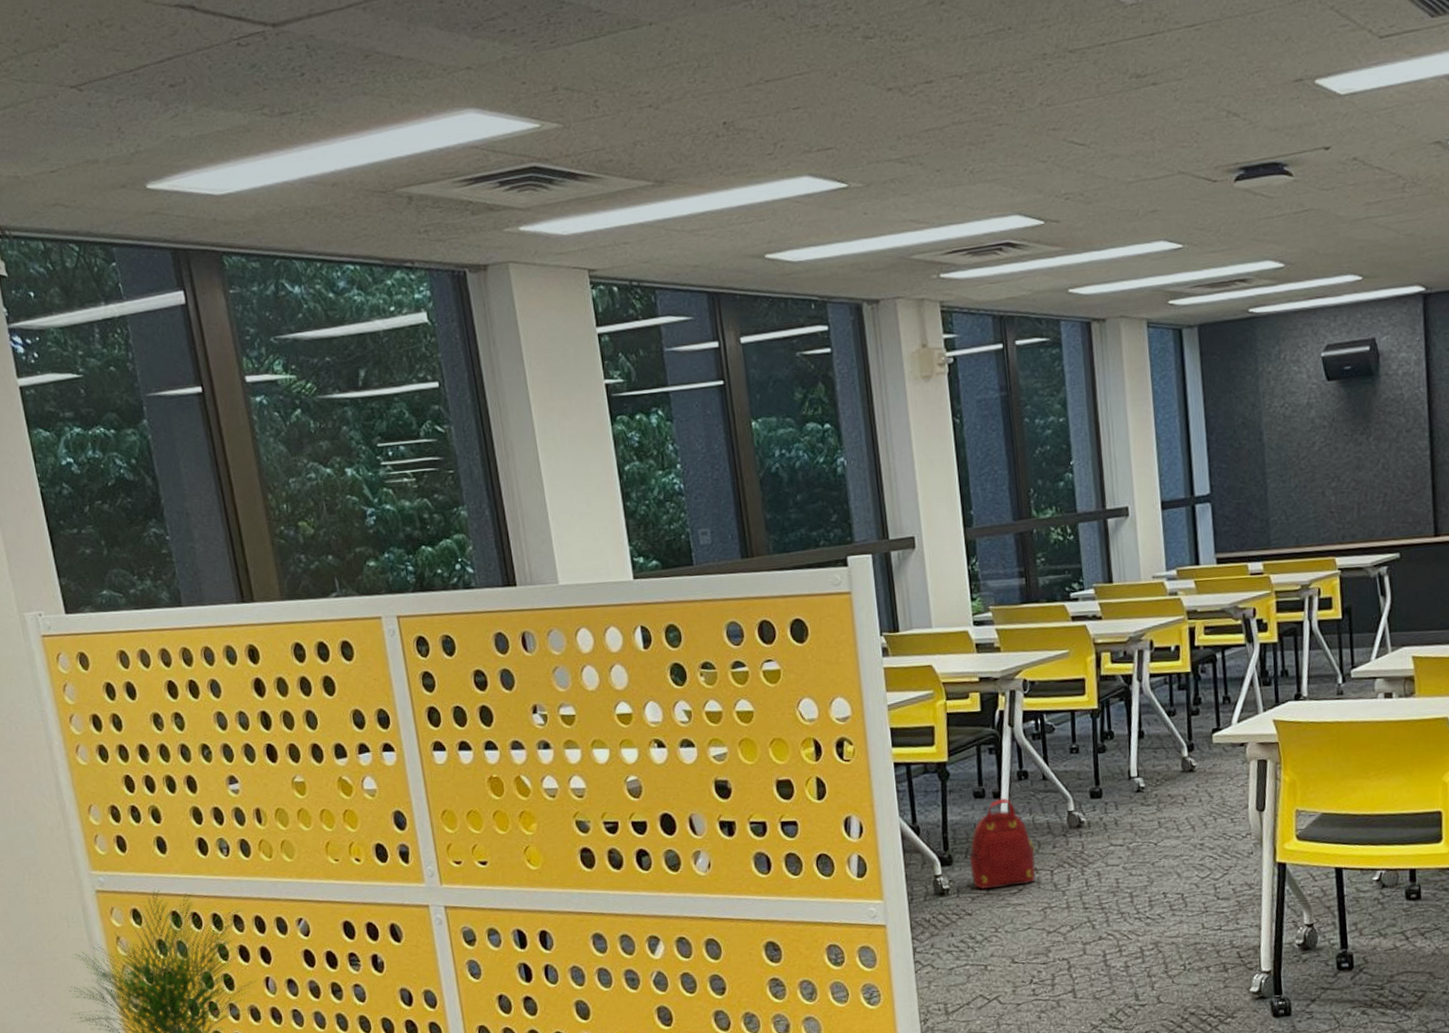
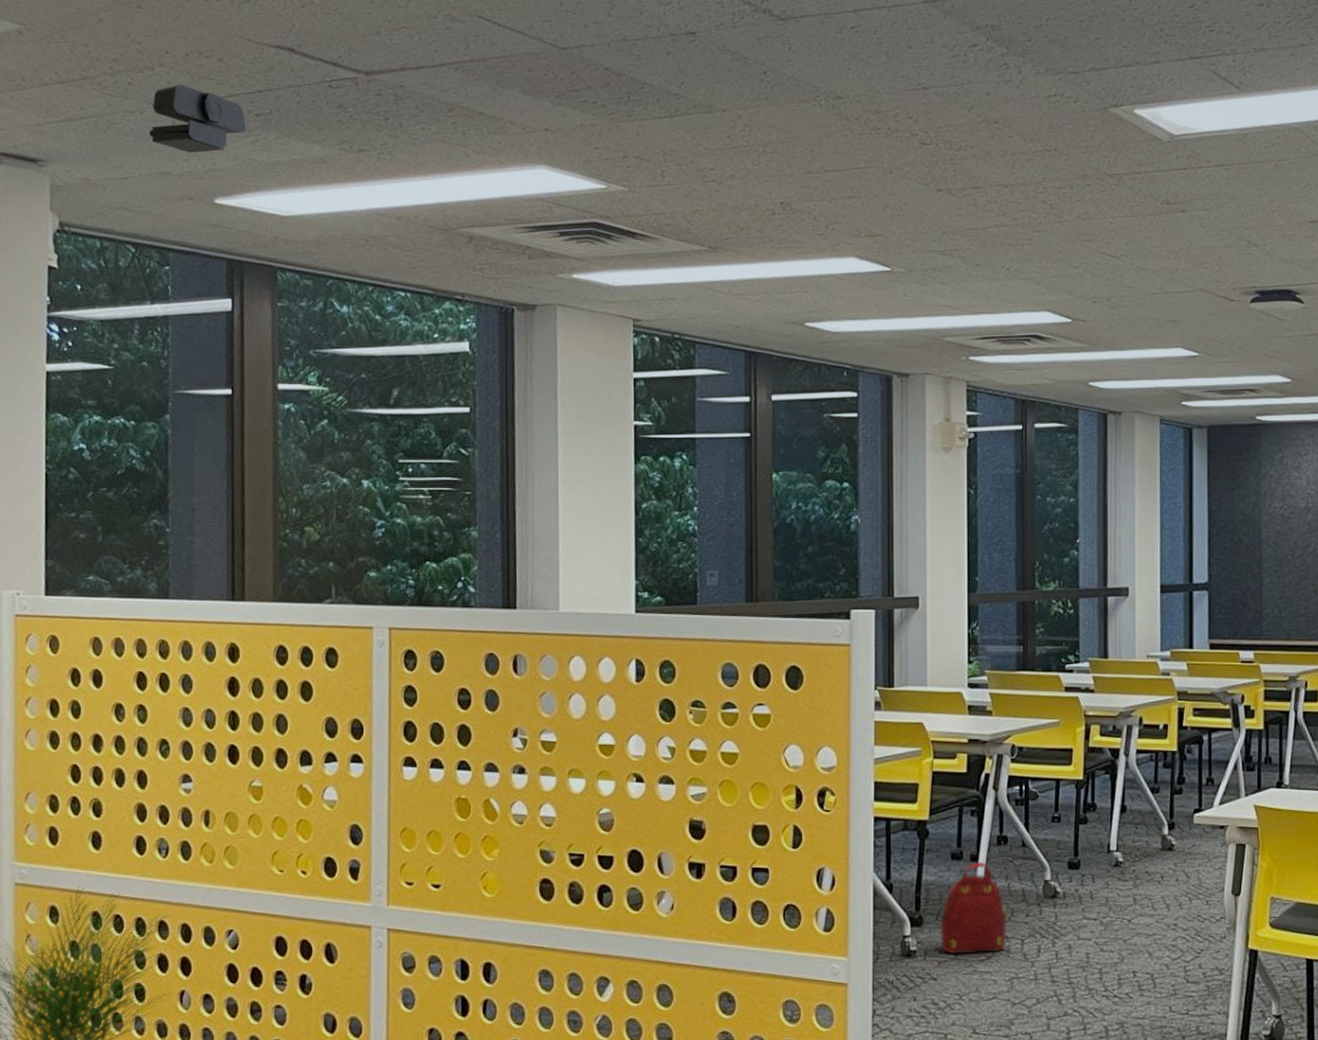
security camera: none [63,60,164,136] -> present [148,85,247,153]

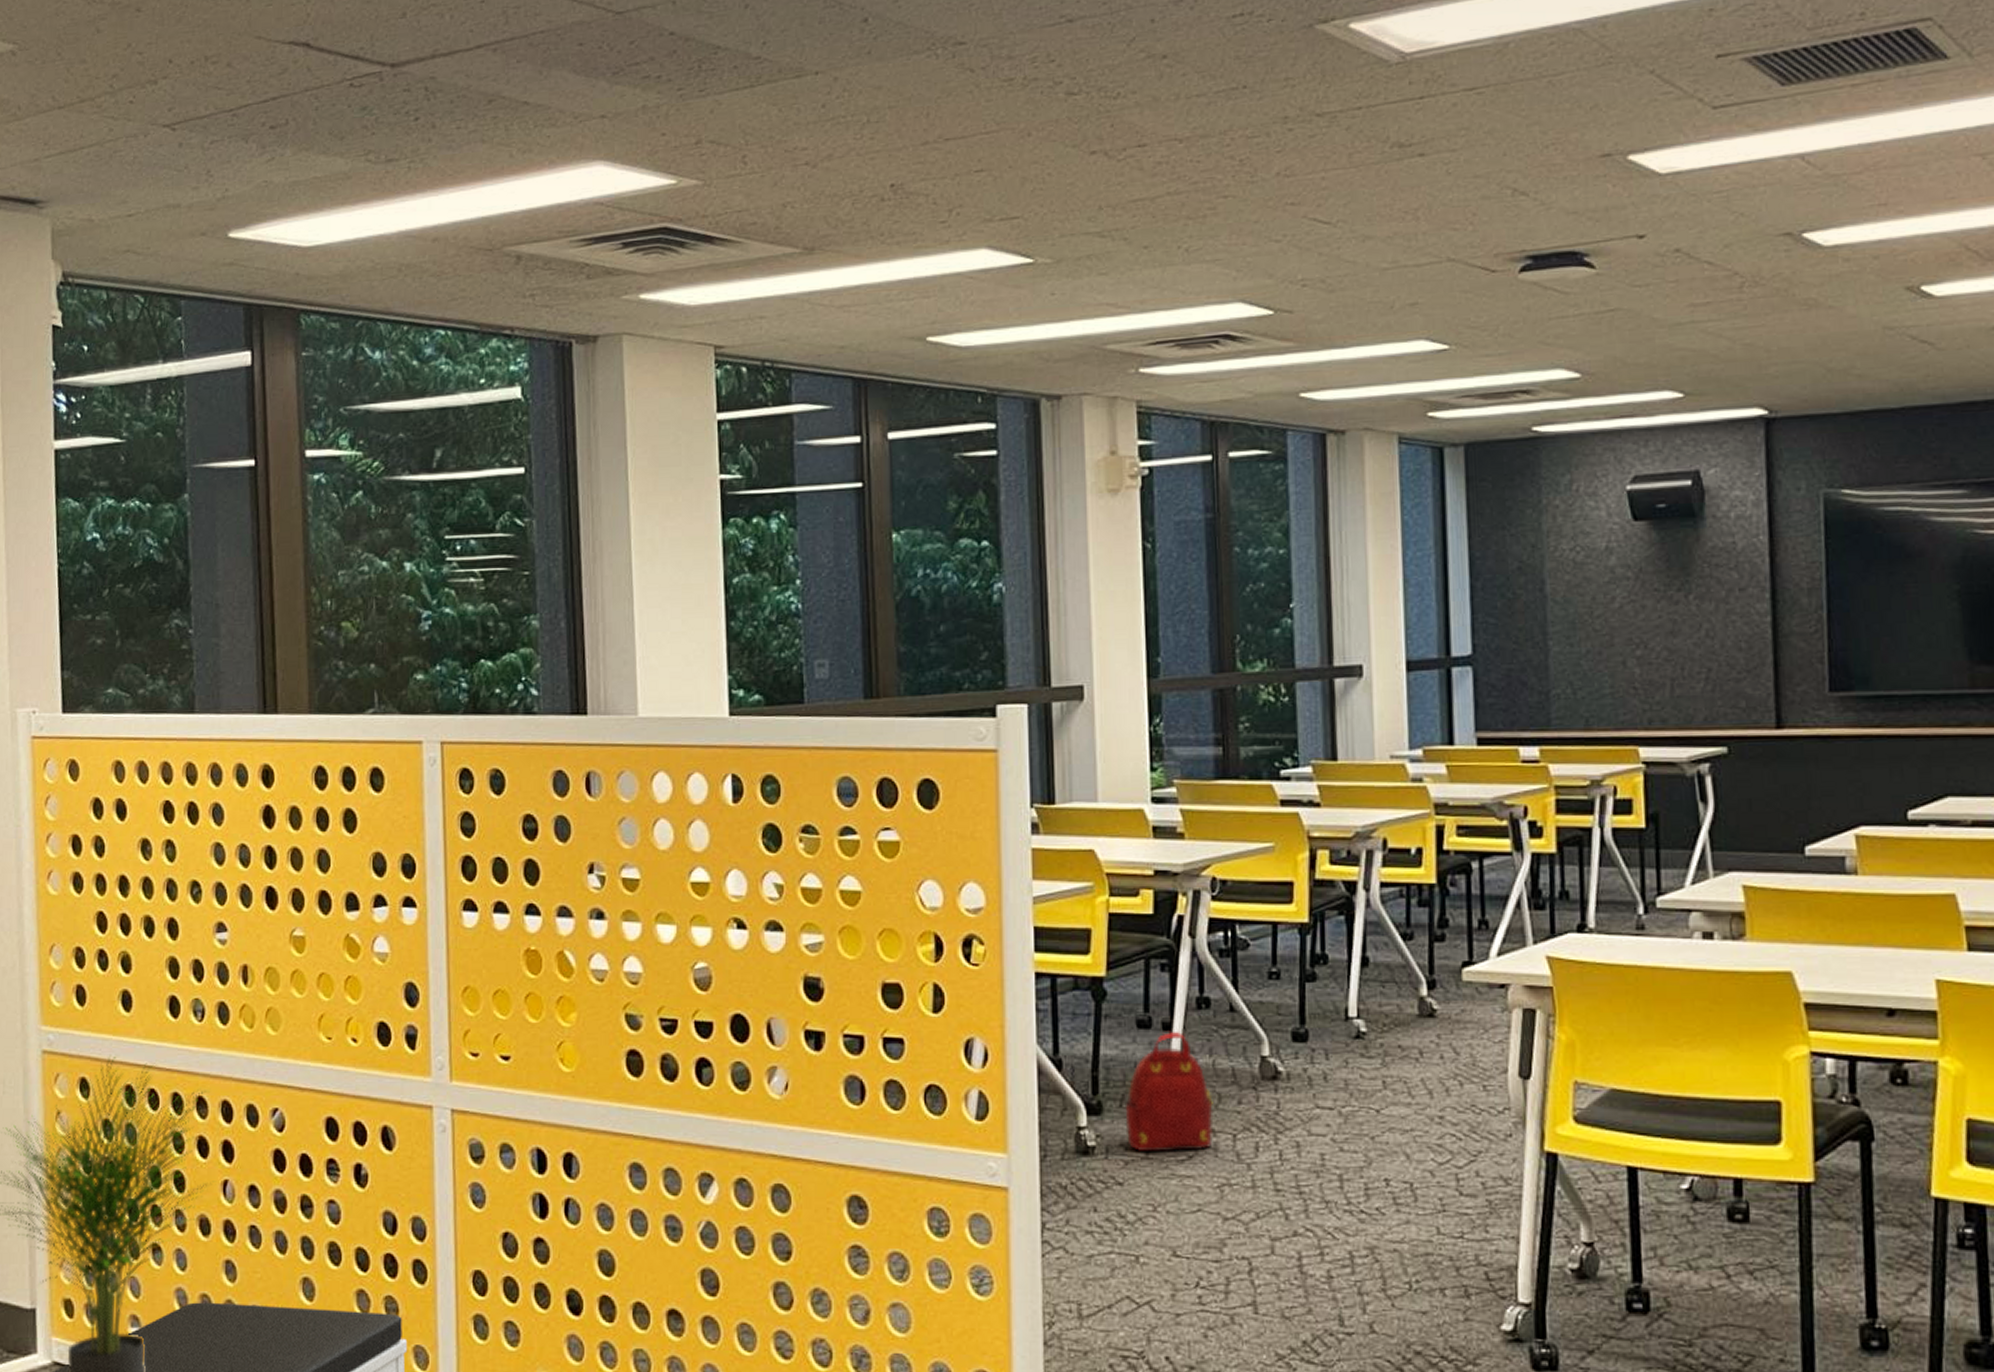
security camera: present [148,85,247,153] -> none [154,98,261,179]

